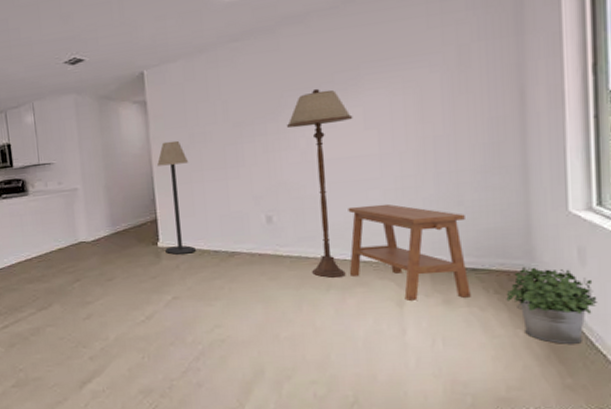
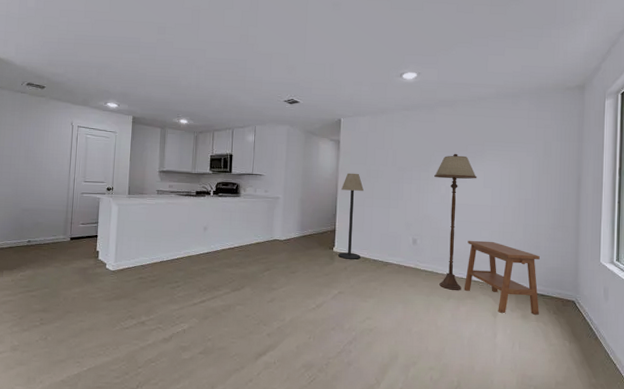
potted plant: present [506,266,597,344] -> none [560,296,613,355]

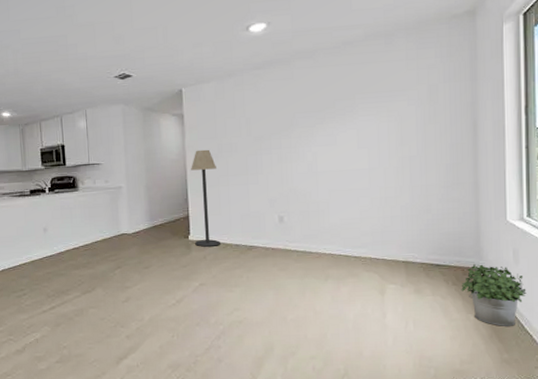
floor lamp: present [434,153,477,290] -> none [298,112,349,270]
side table: present [464,240,540,315] -> none [343,209,435,290]
potted plant: none [560,296,613,355] -> present [461,263,526,326]

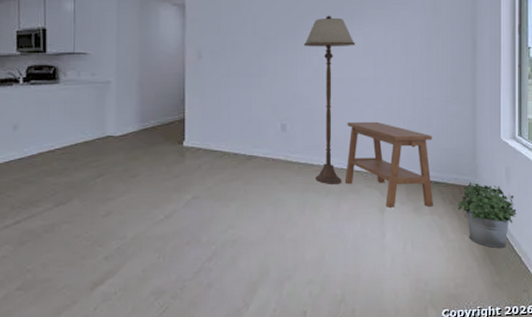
floor lamp: present [191,149,220,247] -> none [190,45,218,155]
floor lamp: none [298,112,349,270] -> present [304,15,356,184]
side table: none [343,209,435,290] -> present [344,121,433,207]

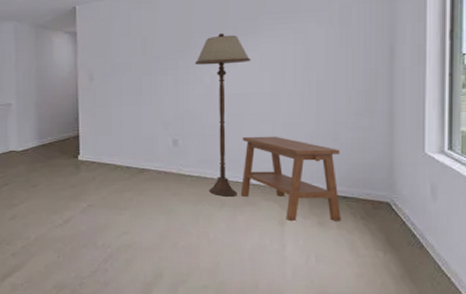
potted plant: present [457,181,517,248] -> none [370,197,445,266]

